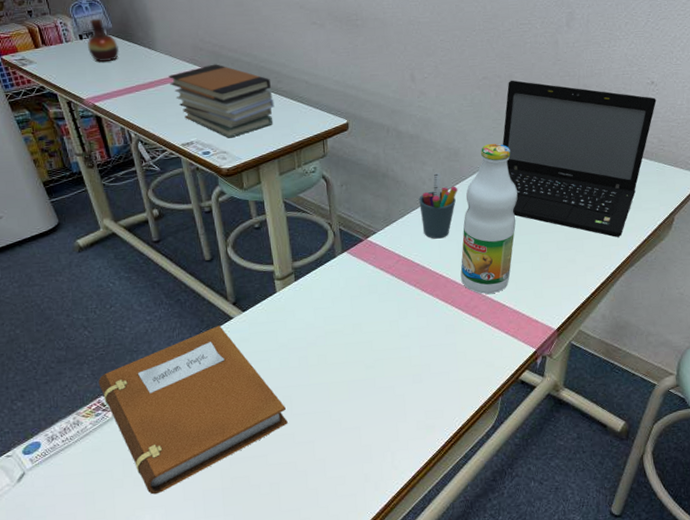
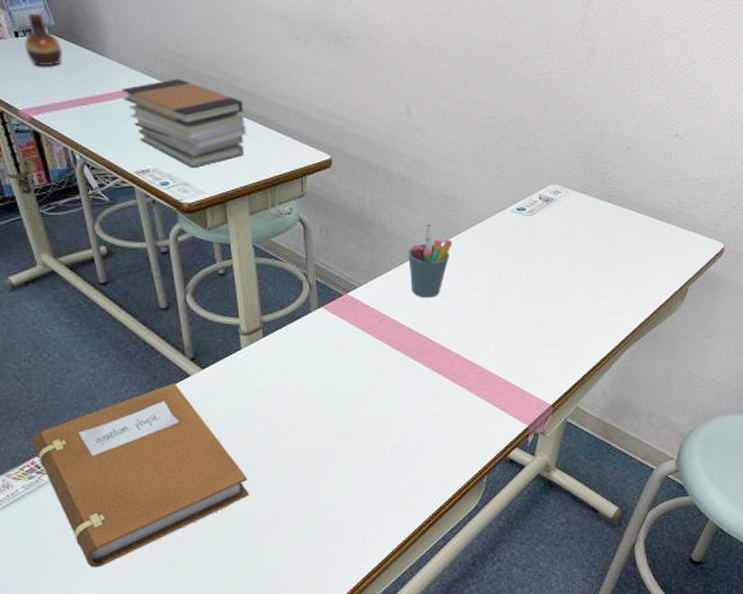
bottle: present [460,143,519,294] -> none [450,193,520,362]
laptop: present [502,80,657,238] -> none [506,121,679,308]

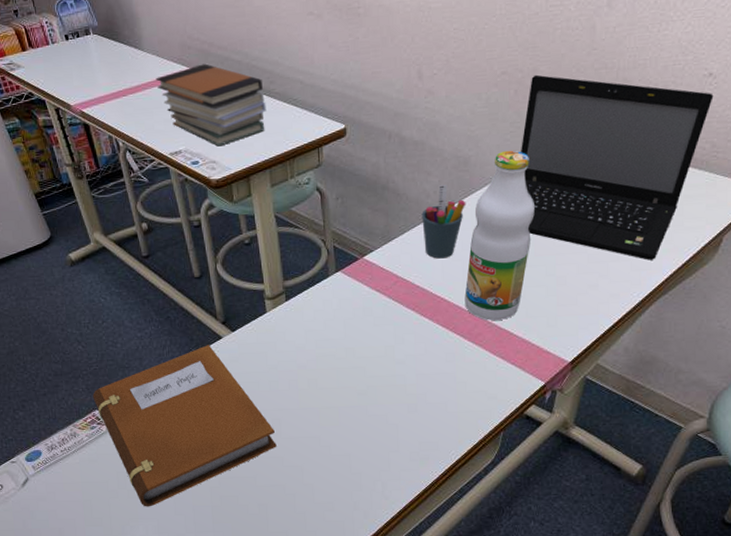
vase: present [25,13,62,67] -> none [74,16,105,65]
bottle: none [450,193,520,362] -> present [464,150,536,320]
laptop: none [506,121,679,308] -> present [521,74,714,261]

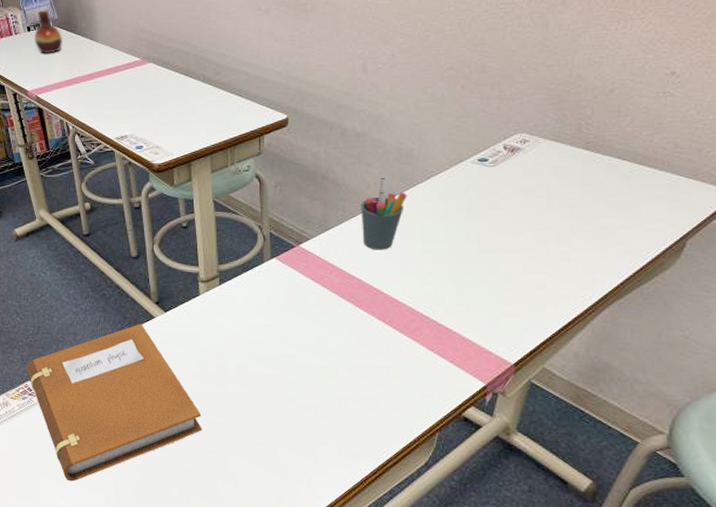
vase: none [74,16,105,65] -> present [35,10,62,54]
book stack: present [155,63,267,147] -> none [107,54,211,133]
bottle: present [464,150,536,320] -> none [402,144,481,316]
laptop: present [521,74,714,261] -> none [466,70,676,263]

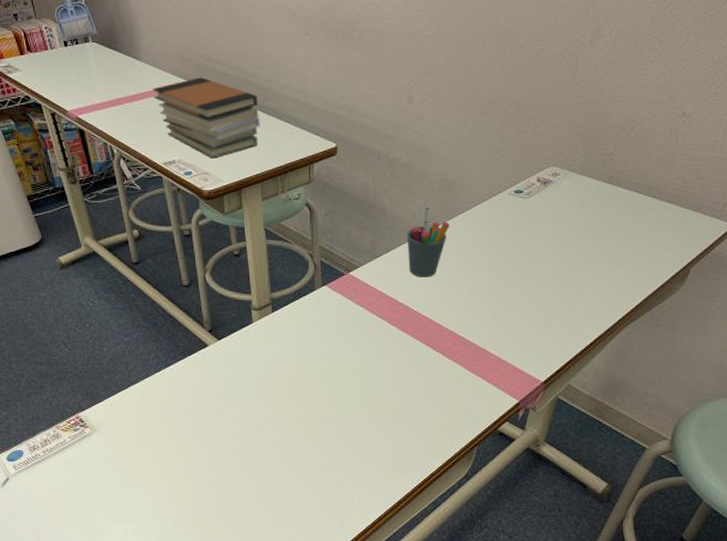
notebook: present [26,324,202,482] -> none [77,352,258,510]
vase: present [35,10,62,54] -> none [72,24,103,72]
book stack: none [107,54,211,133] -> present [152,77,260,159]

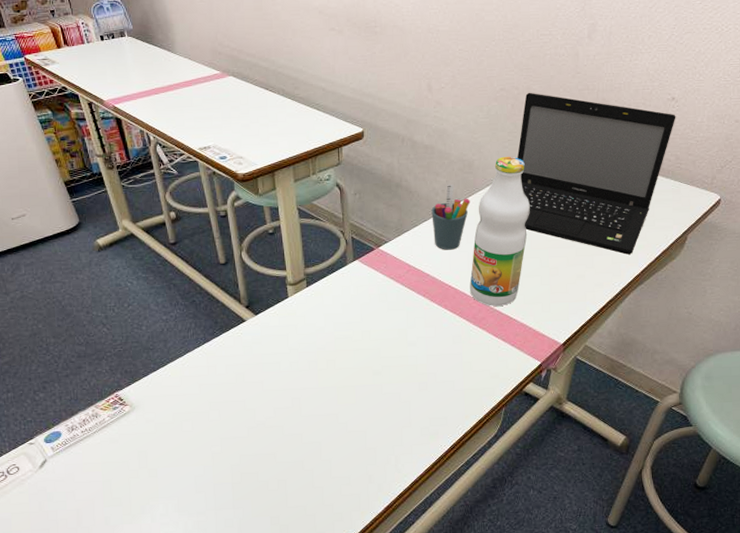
book stack: present [152,77,260,159] -> none [187,68,291,144]
bottle: none [445,176,516,339] -> present [470,156,531,306]
laptop: none [504,105,686,289] -> present [517,92,676,256]

